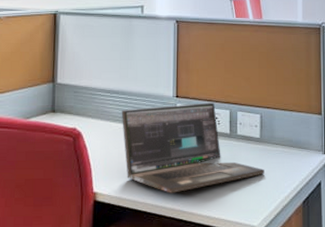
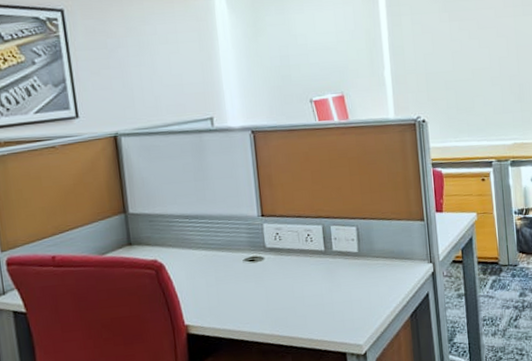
laptop: present [121,102,264,193] -> none [203,218,366,319]

